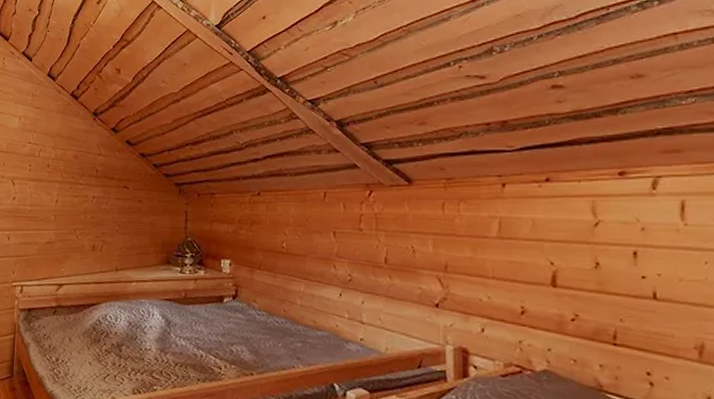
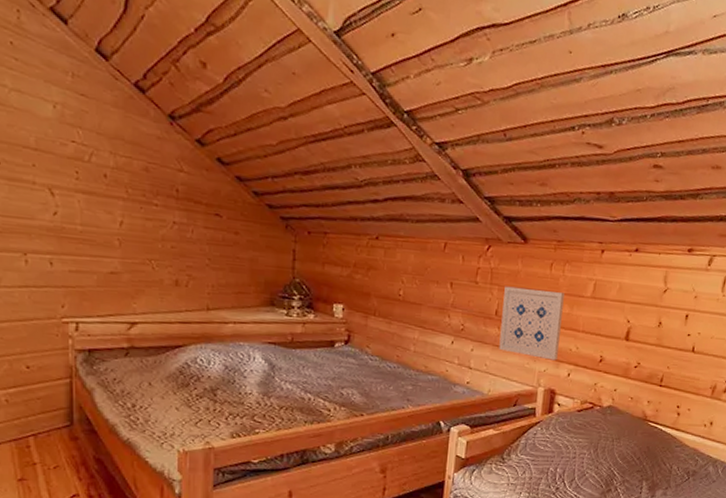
wall art: none [392,231,465,313] -> present [499,286,565,361]

